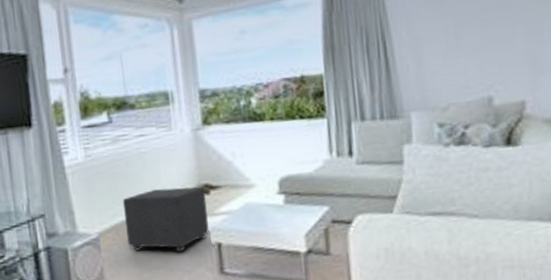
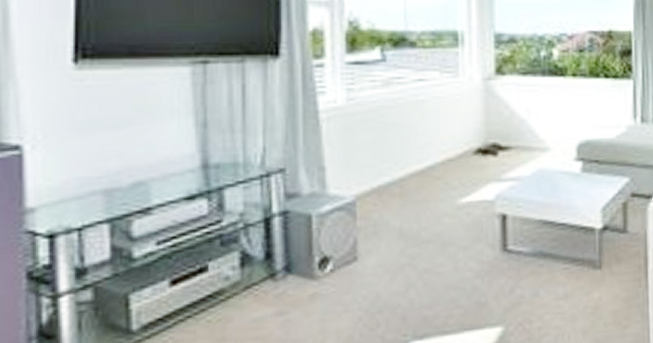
ottoman: present [122,187,209,252] -> none [390,145,494,224]

